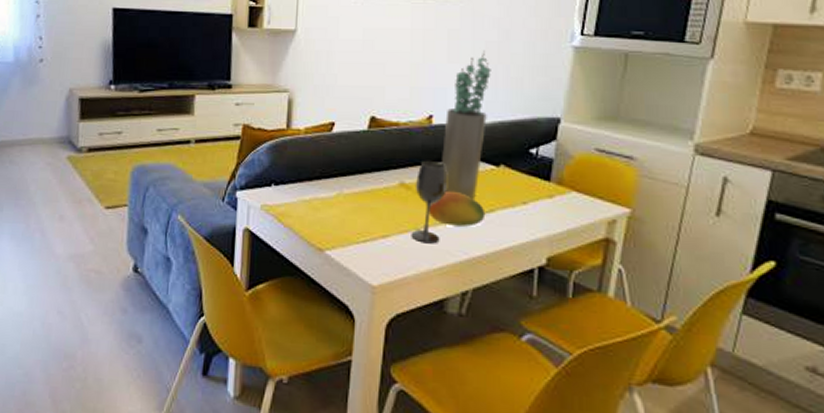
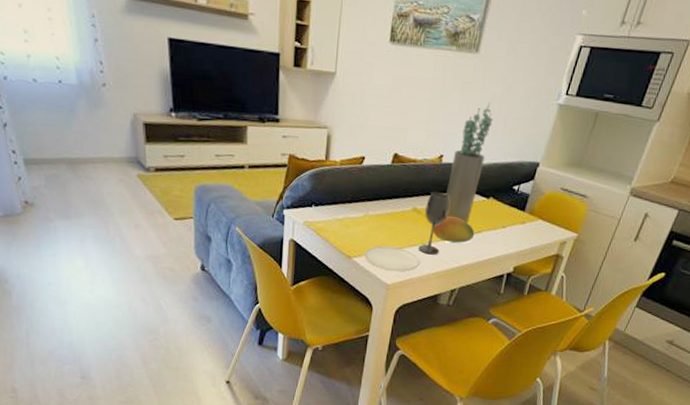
plate: none [339,233,415,269] -> present [364,245,421,272]

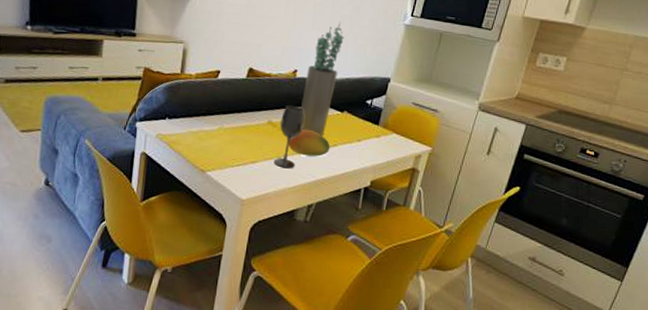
plate: present [364,245,421,272] -> none [218,159,276,187]

